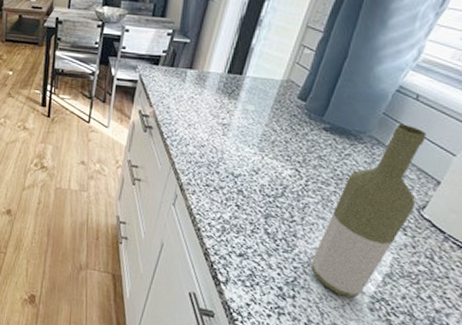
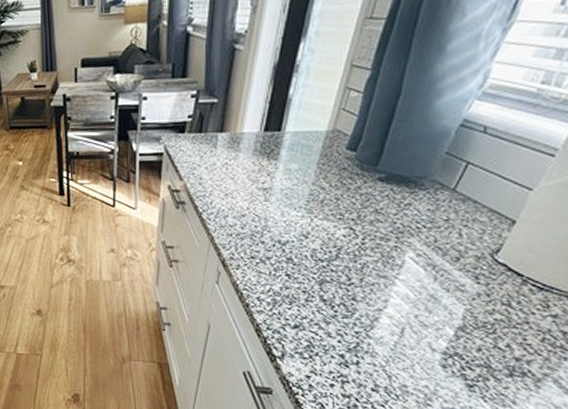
bottle: present [311,125,427,298] -> none [374,163,498,356]

